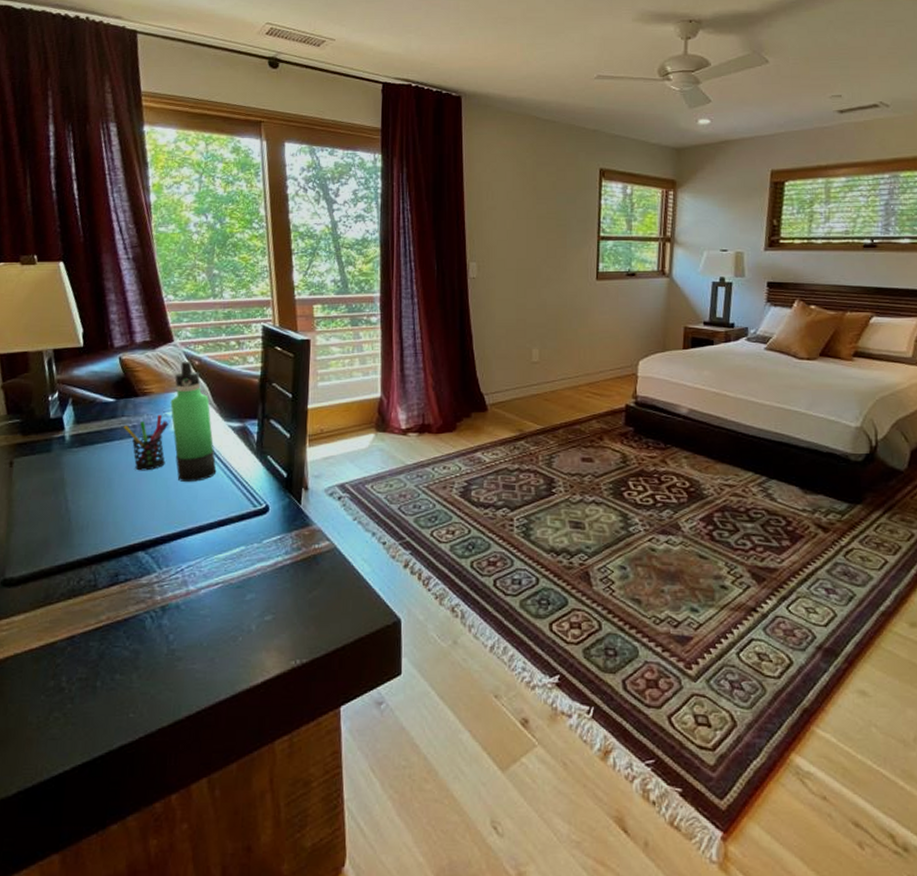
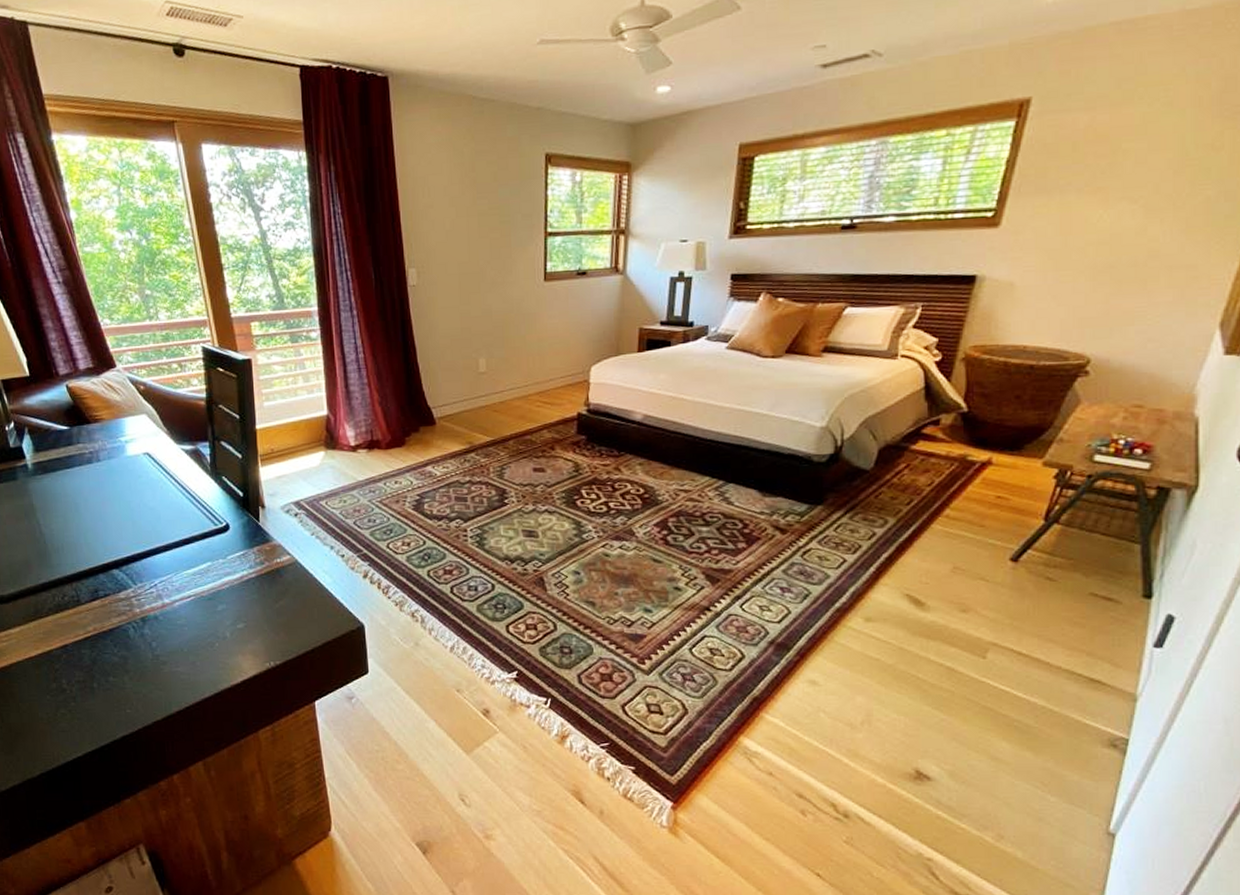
pen holder: present [123,414,169,471] -> none [81,440,126,495]
thermos bottle: present [170,361,217,482] -> none [122,386,176,504]

